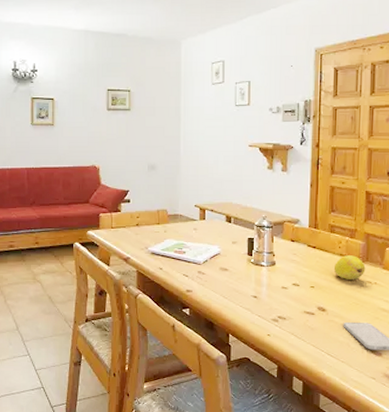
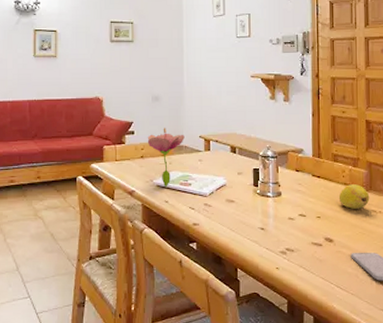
flower: none [143,197,180,255] -> present [147,128,185,188]

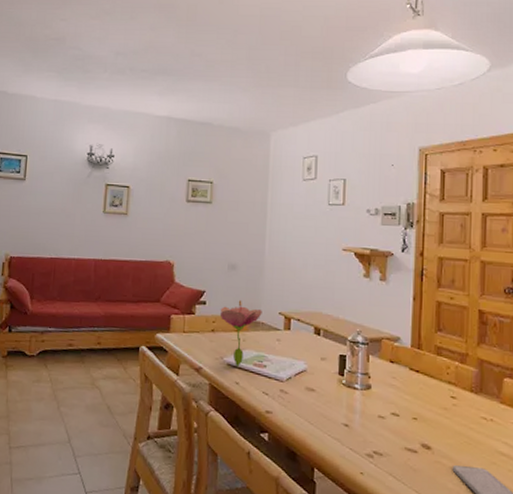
fruit: present [338,184,370,209] -> none [440,383,479,414]

